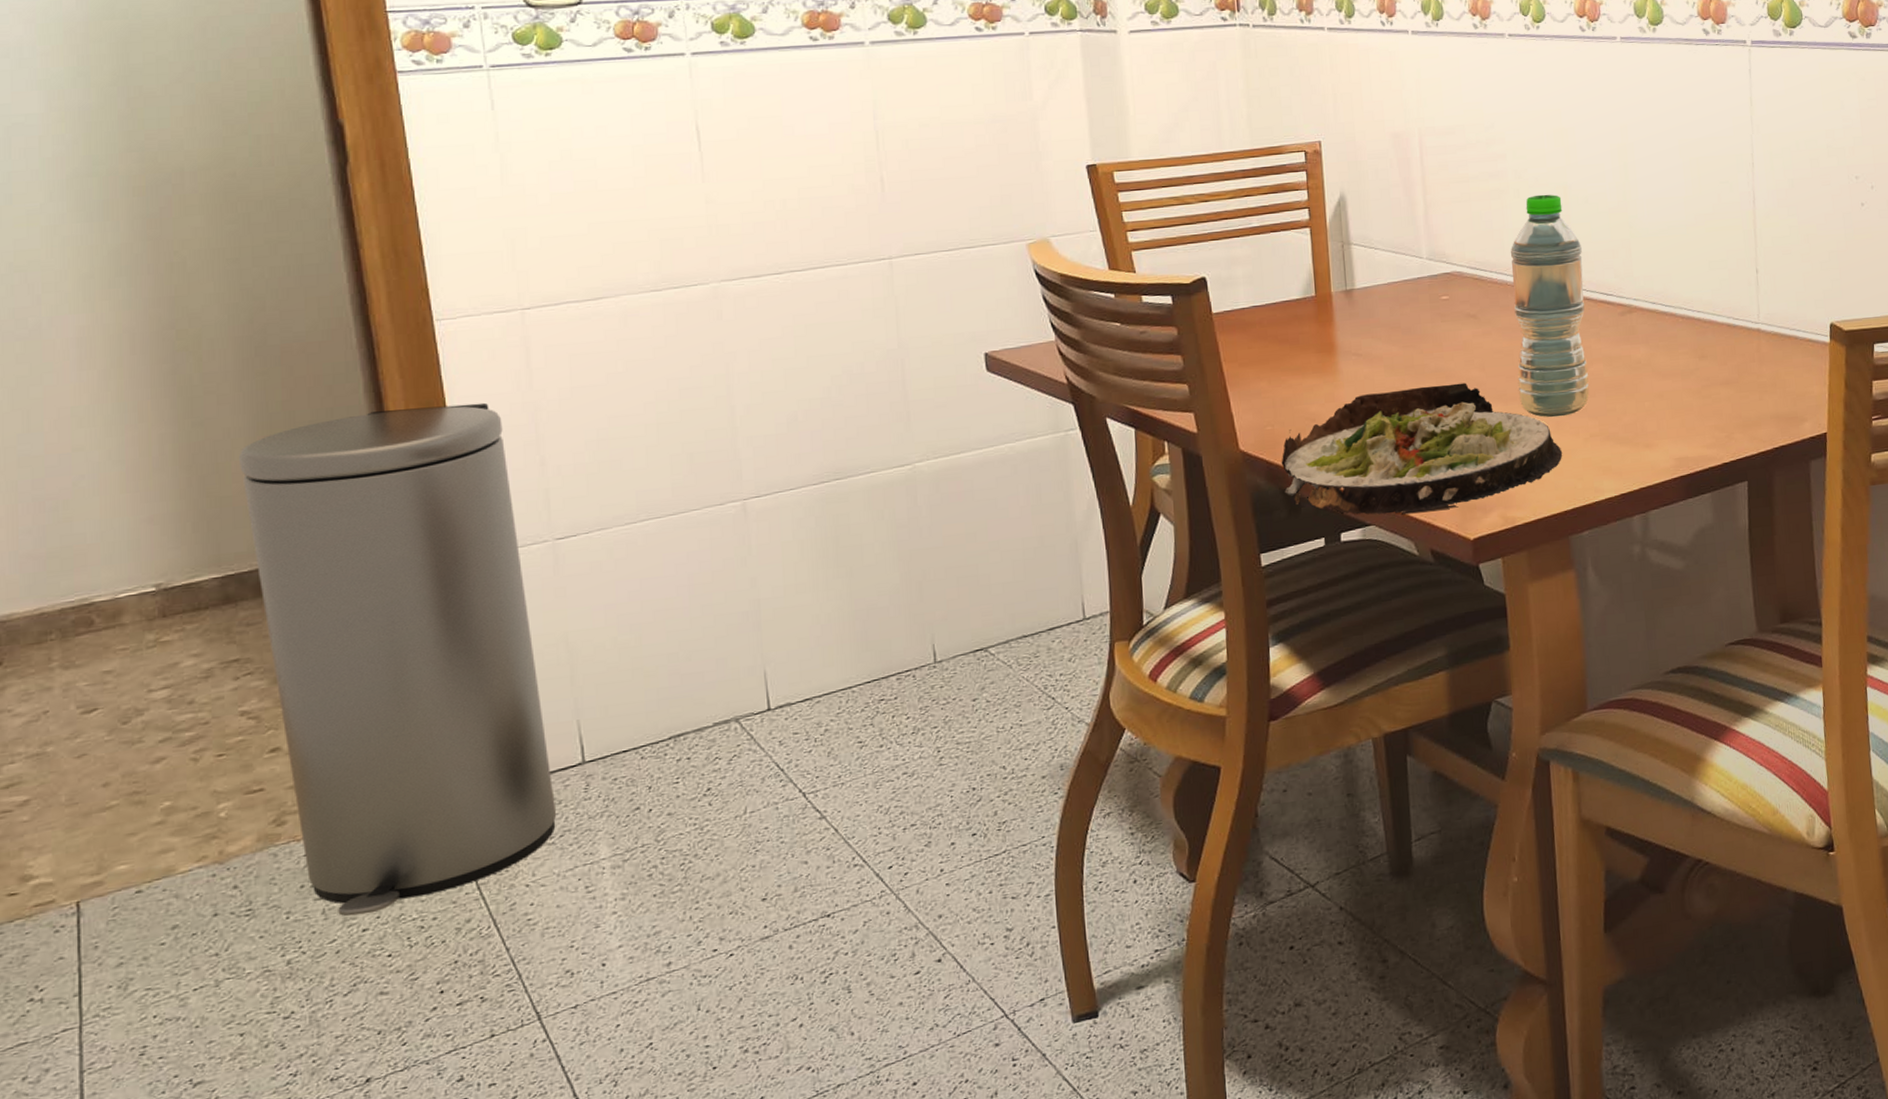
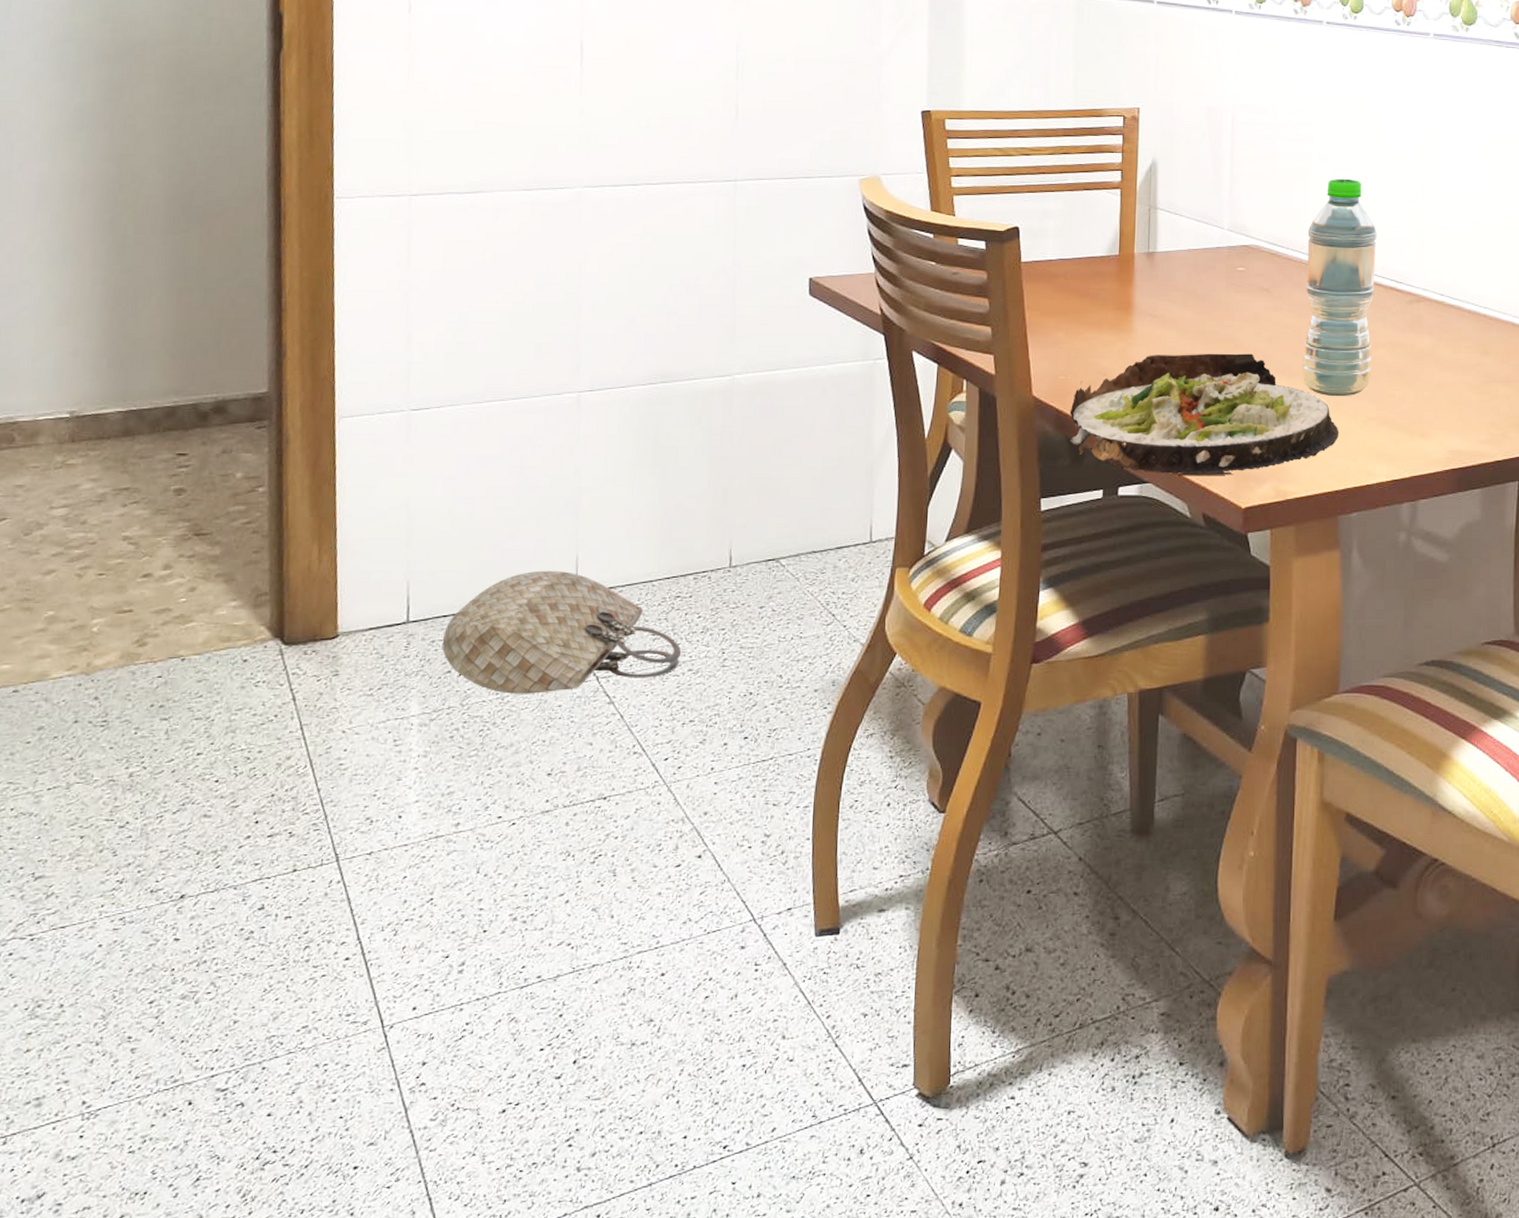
pedal bin: present [238,402,557,917] -> none [154,275,380,739]
handbag: none [626,688,894,824] -> present [442,570,682,694]

